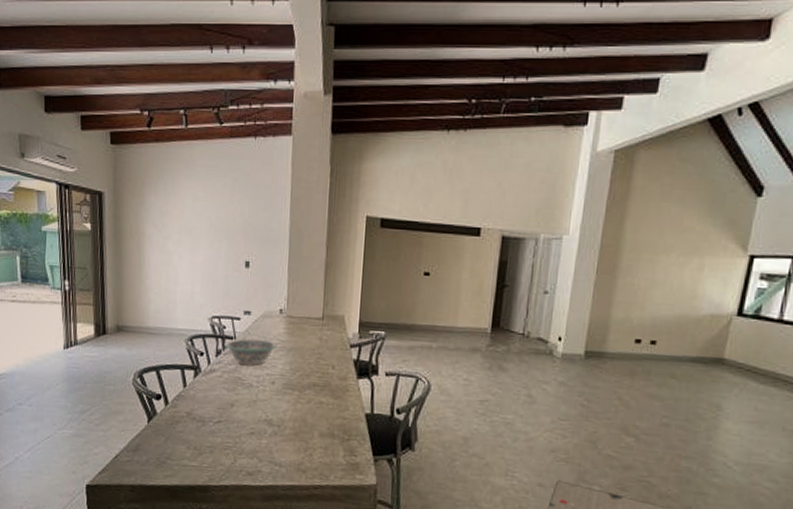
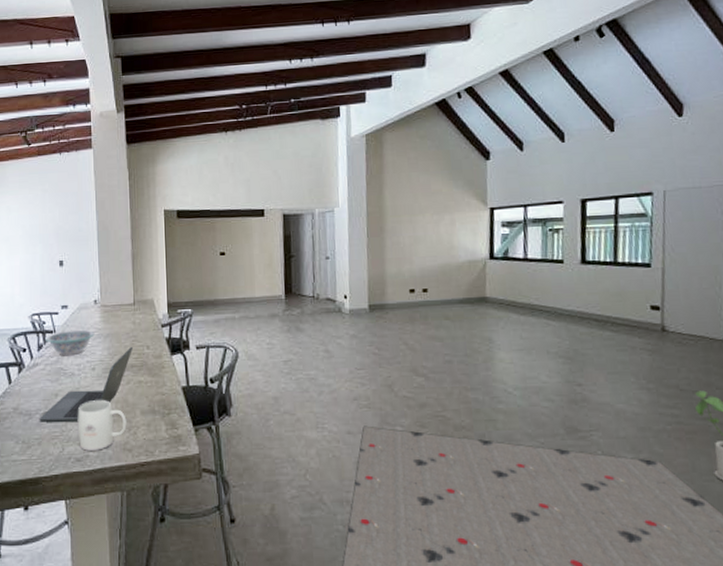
laptop: none [212,365,318,435] -> present [39,347,134,422]
mug: none [251,415,304,467] -> present [77,400,127,451]

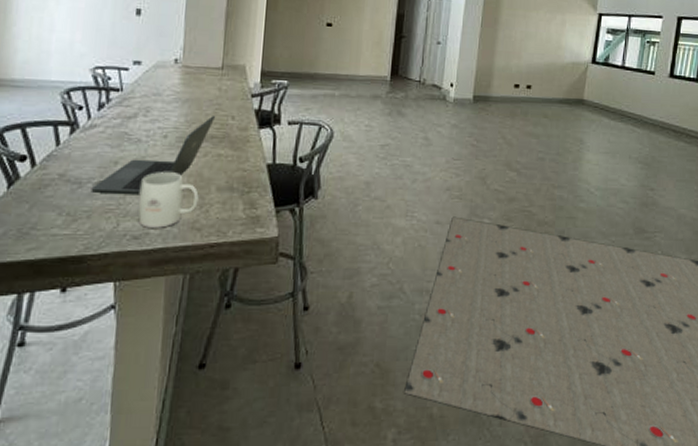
decorative bowl: present [45,330,95,356] -> none [109,91,171,120]

